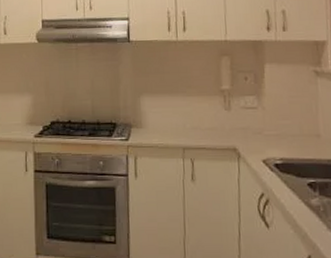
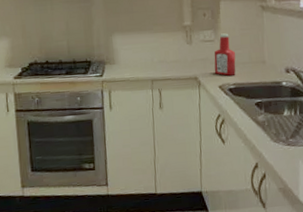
ketchup bottle: none [256,100,284,149] -> present [214,33,236,76]

